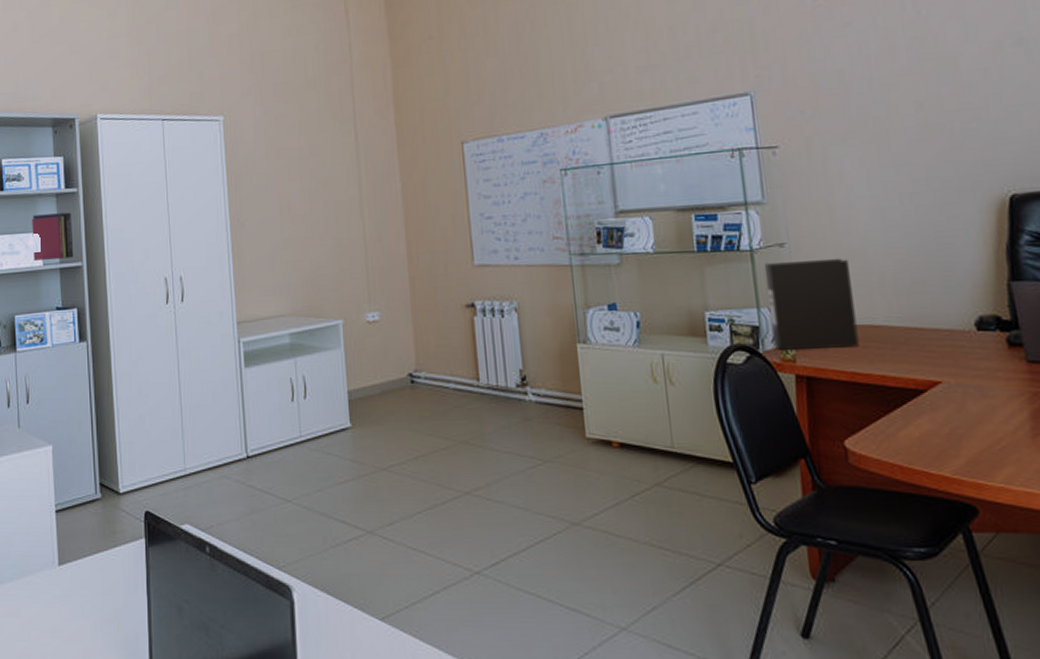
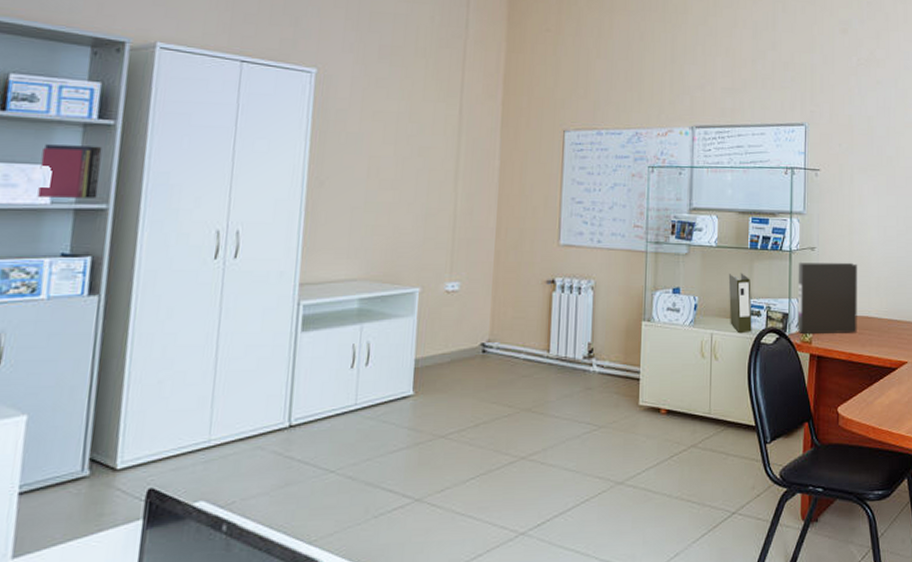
binder: none [674,281,714,353] -> present [728,273,752,334]

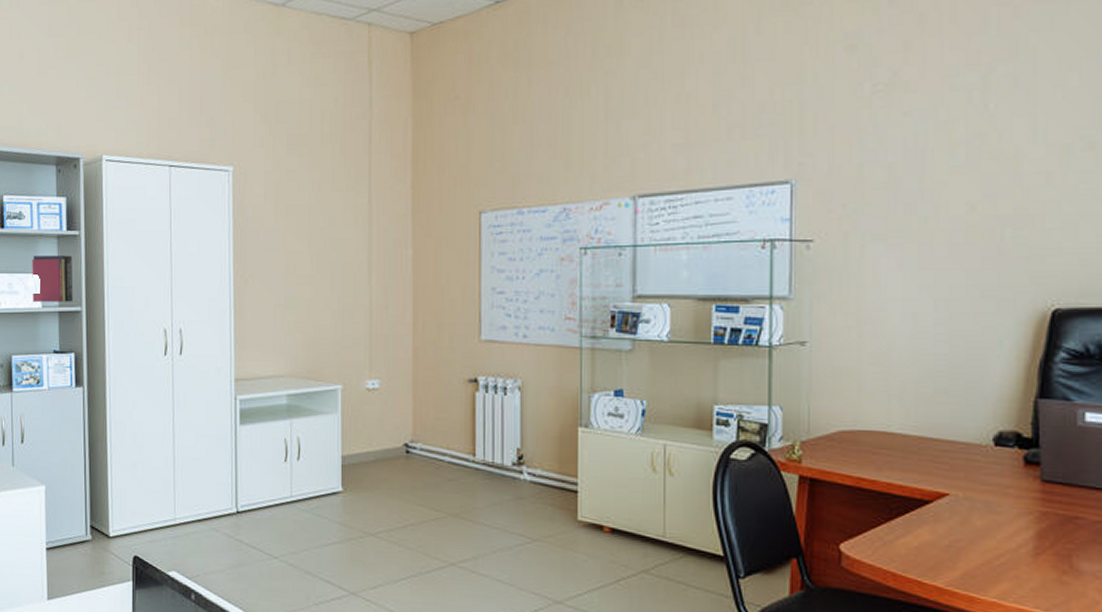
binder: present [728,273,752,334] -> none [685,373,718,446]
binder: present [797,262,857,333] -> none [781,361,870,452]

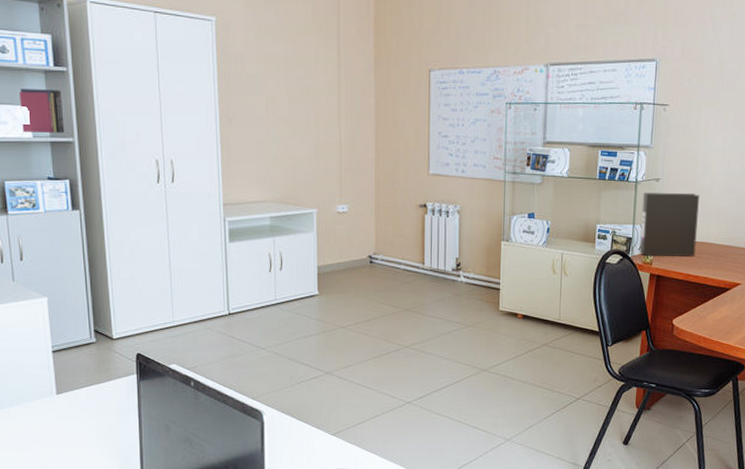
binder: none [781,361,870,452] -> present [639,193,699,257]

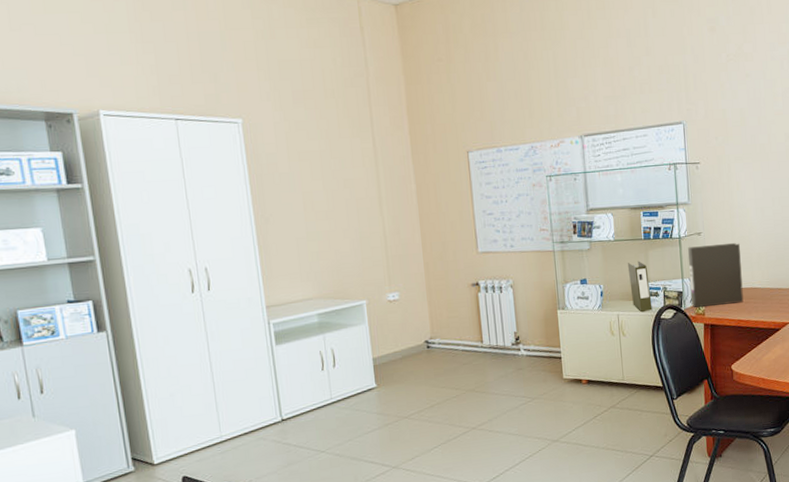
books: present [19,89,65,133] -> none [29,208,84,256]
binder: none [578,201,599,254] -> present [627,261,652,313]

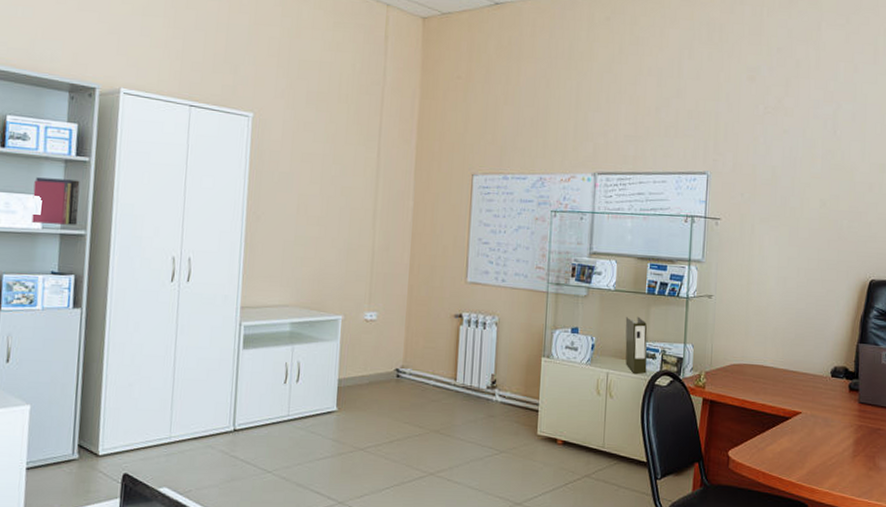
books: none [29,208,84,256] -> present [31,177,80,225]
binder: present [687,242,744,307] -> none [691,309,754,381]

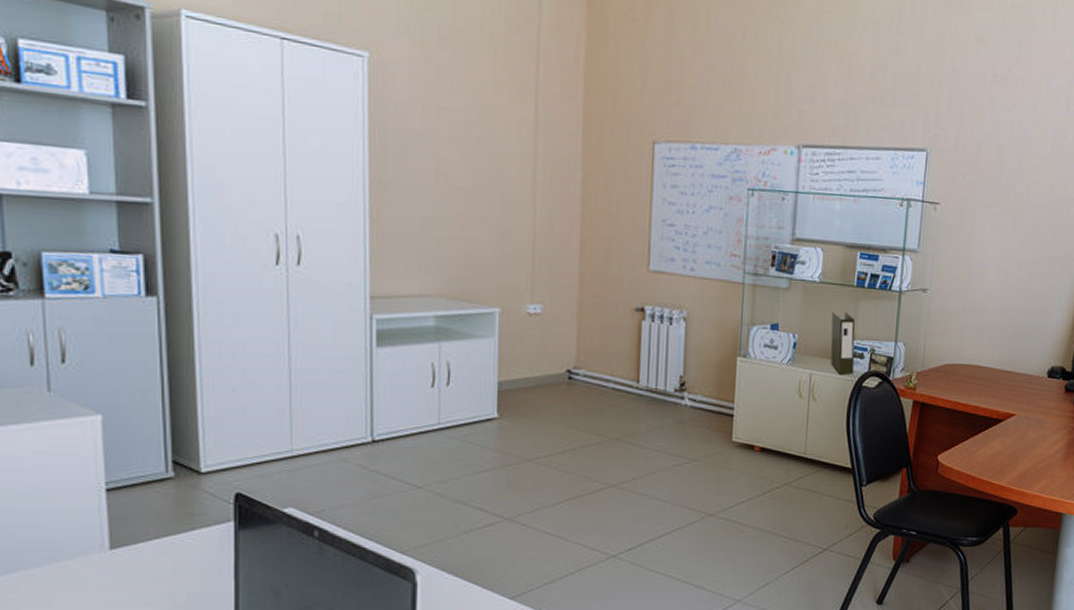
books: present [31,177,80,225] -> none [71,125,139,191]

